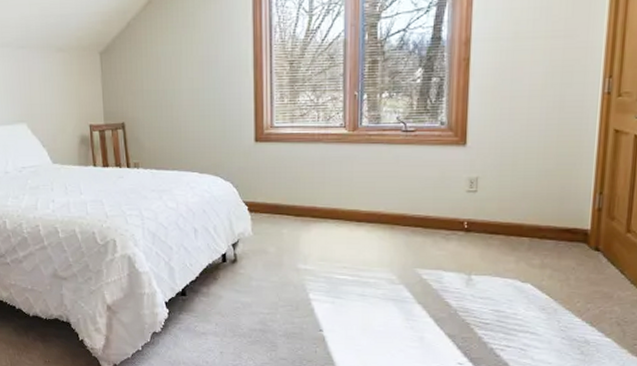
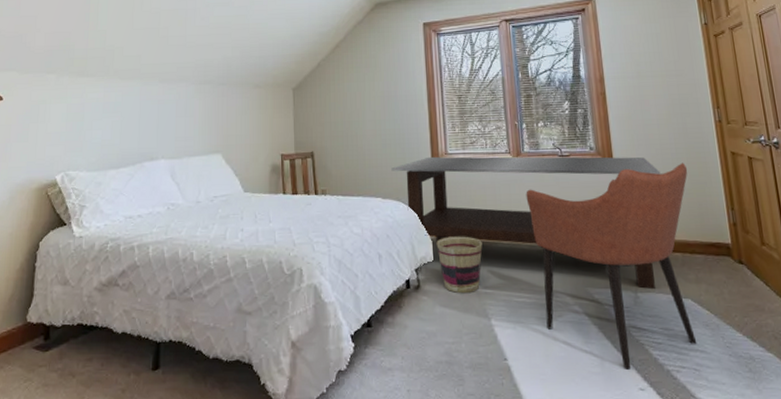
coffee table: none [209,129,522,273] -> present [391,156,661,290]
basket: none [256,213,306,269] -> present [436,236,483,294]
armchair: none [359,140,556,346] -> present [526,162,697,369]

